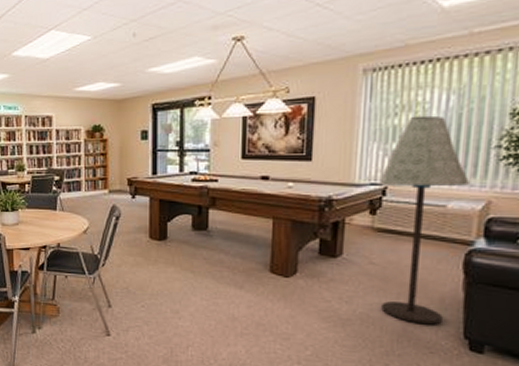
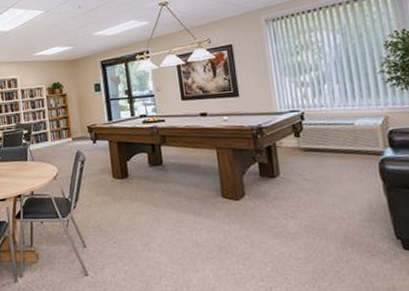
floor lamp: present [379,115,471,325] -> none [296,51,375,230]

